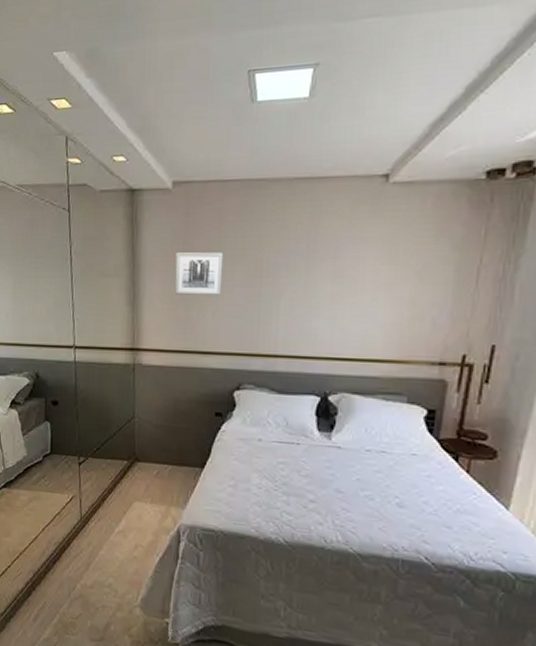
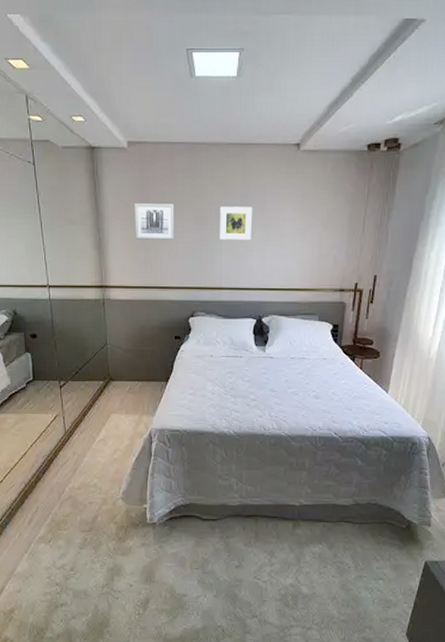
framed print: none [278,254,323,296] -> present [220,206,253,240]

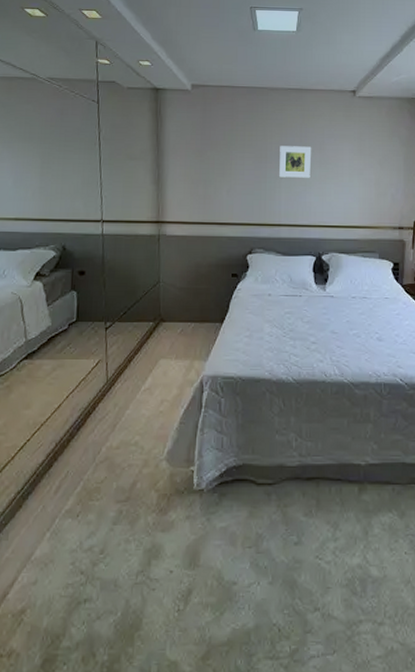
wall art: present [134,203,175,240] -> none [194,141,235,176]

